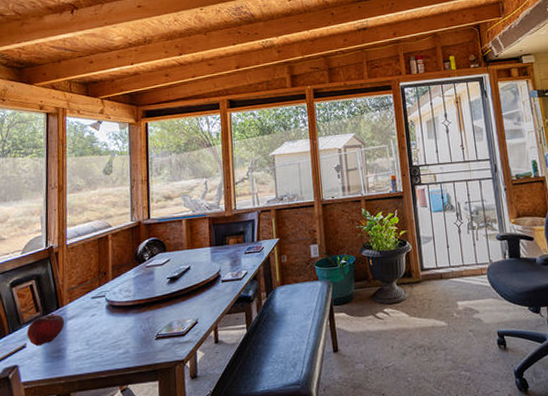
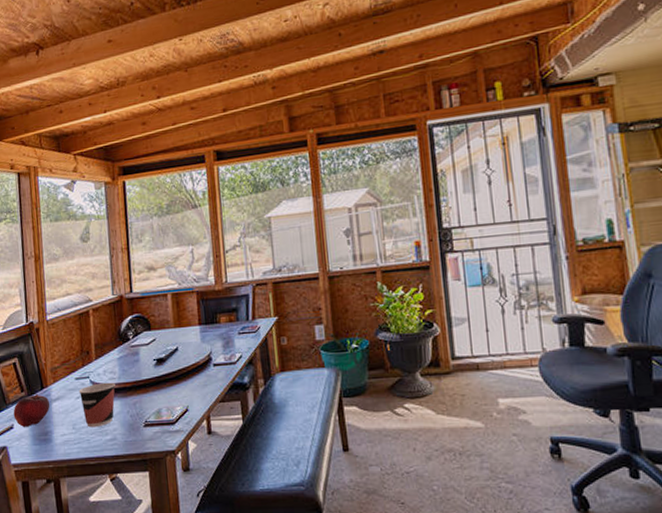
cup: none [94,299,130,343] -> present [78,382,115,428]

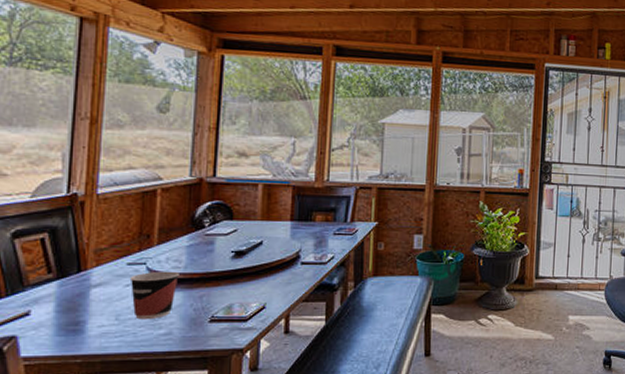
fruit: present [13,394,50,428] -> none [32,277,88,316]

